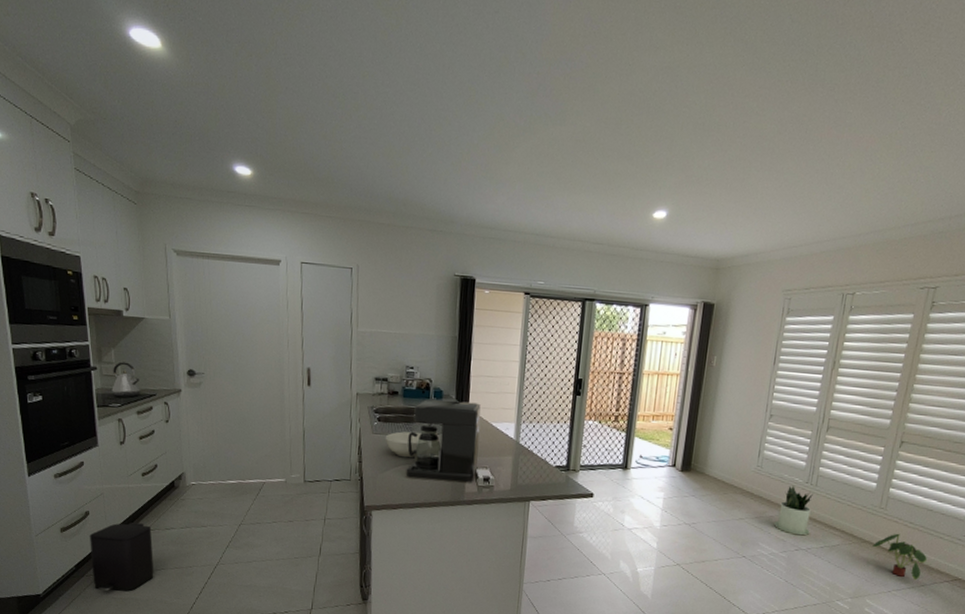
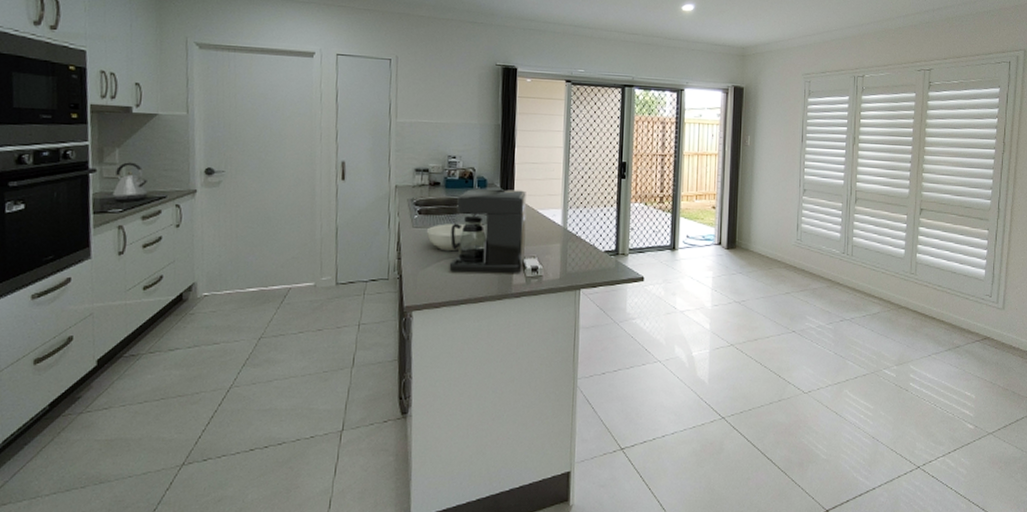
pedal bin: present [89,522,154,592] -> none [70,346,152,433]
planter: present [773,486,813,536] -> none [817,257,852,306]
plant: present [872,533,927,581] -> none [909,297,957,342]

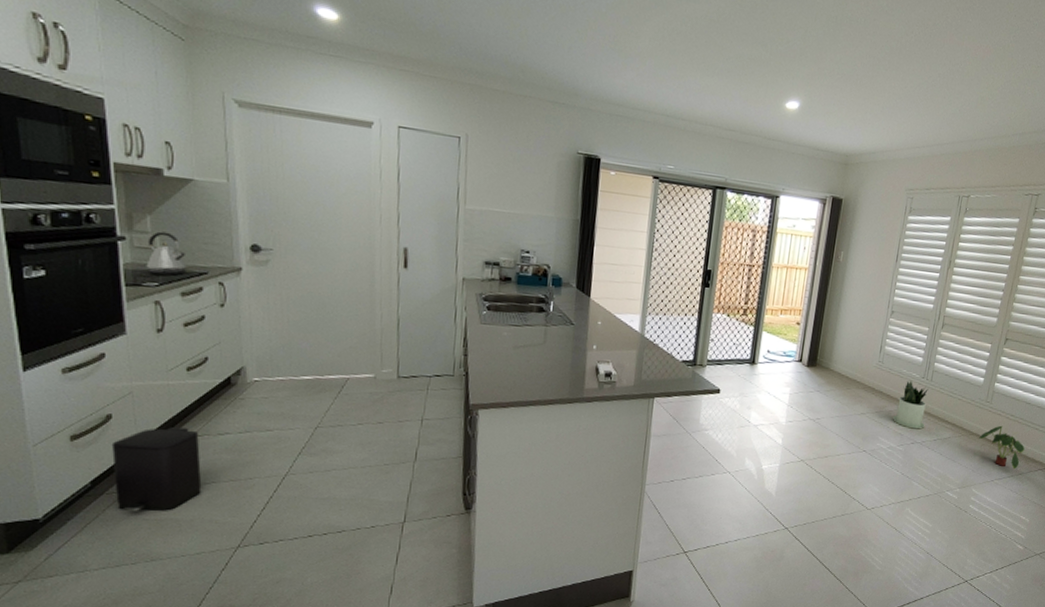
pedal bin: none [70,346,152,433] -> present [111,427,202,512]
bowl: present [426,223,465,252] -> none [495,322,537,352]
coffee maker: present [449,188,527,274] -> none [518,287,604,378]
planter: none [817,257,852,306] -> present [892,381,929,430]
plant: none [909,297,957,342] -> present [979,425,1025,470]

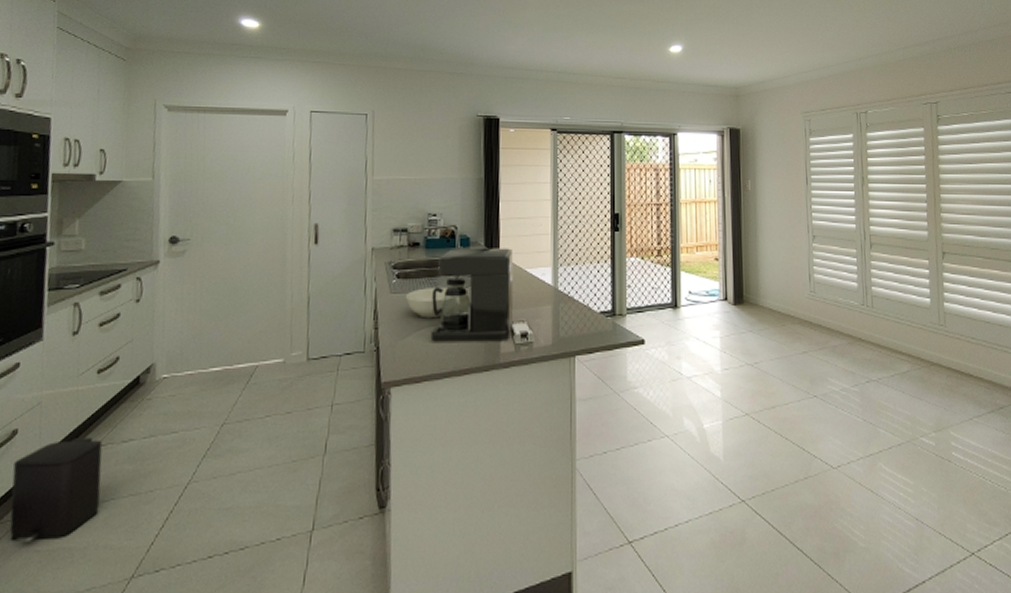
kettle: present [146,231,187,276] -> none [69,233,108,277]
bowl: none [495,322,537,352] -> present [405,286,448,319]
coffee maker: none [518,287,604,378] -> present [430,248,514,342]
planter: present [892,381,929,430] -> none [838,310,877,365]
plant: present [979,425,1025,470] -> none [942,351,998,403]

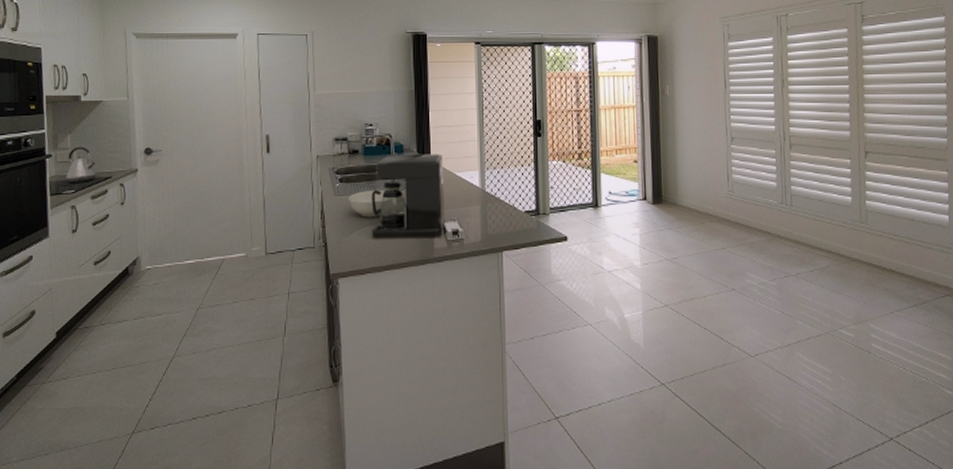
pedal bin: present [9,438,103,543] -> none [33,318,104,403]
kettle: none [69,233,108,277] -> present [66,146,96,184]

